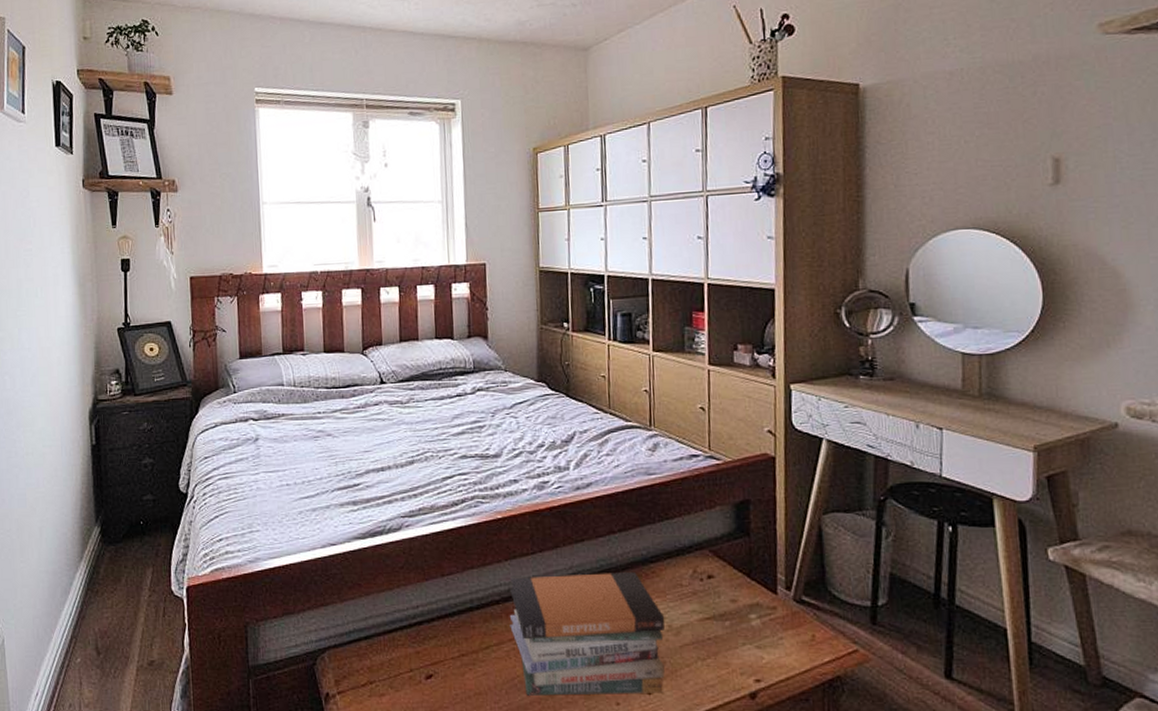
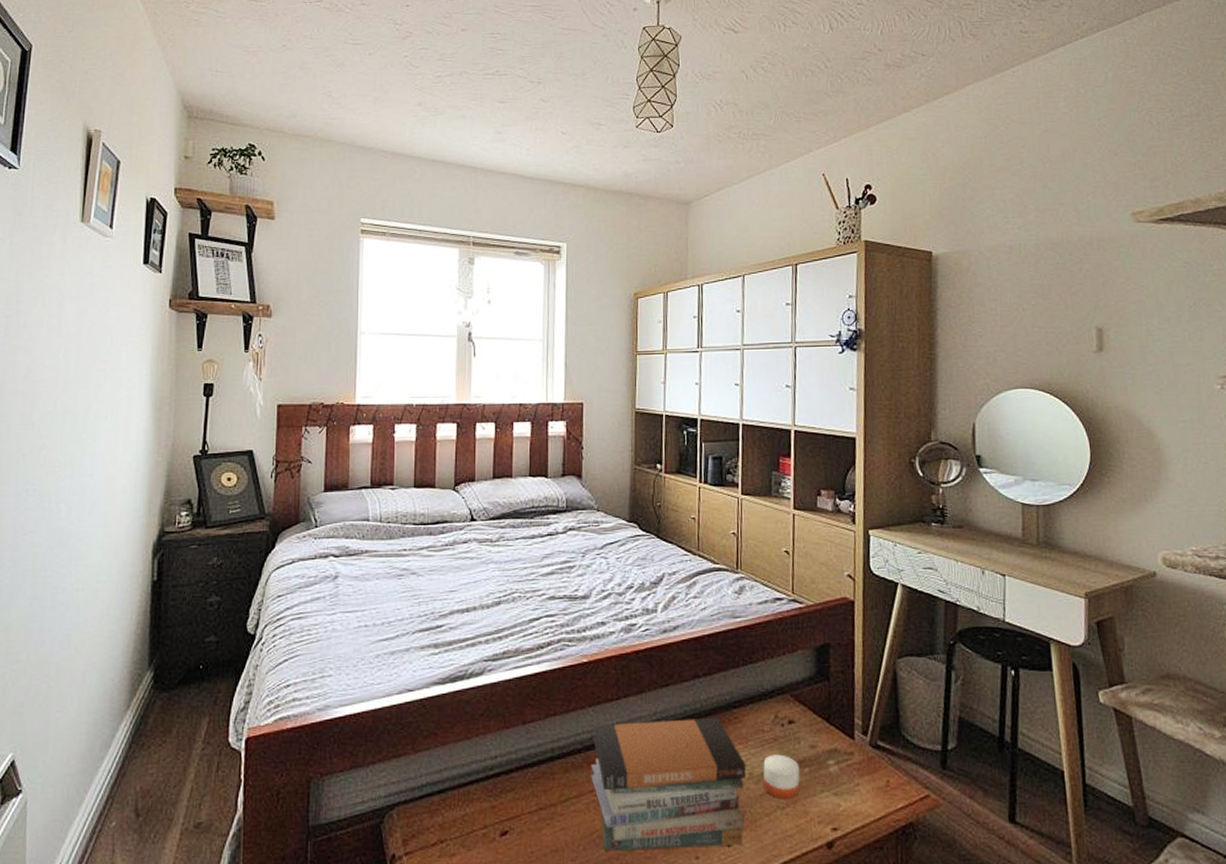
candle: none [682,608,721,651] -> present [763,754,800,800]

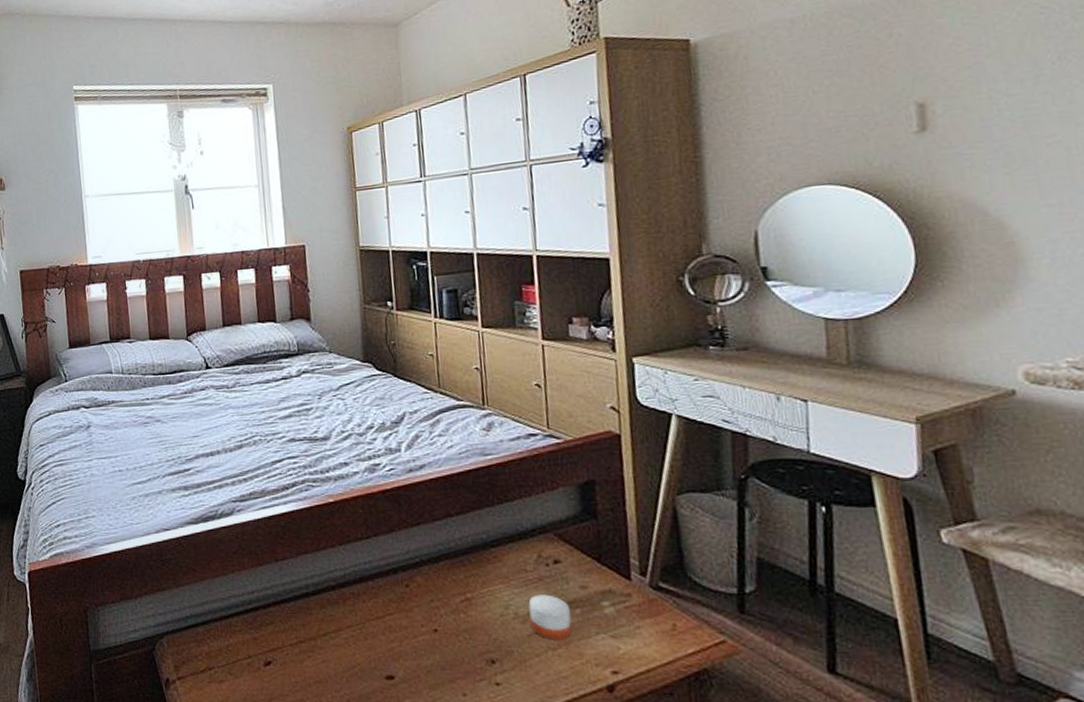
book stack: present [590,717,746,851] -> none [346,556,513,685]

